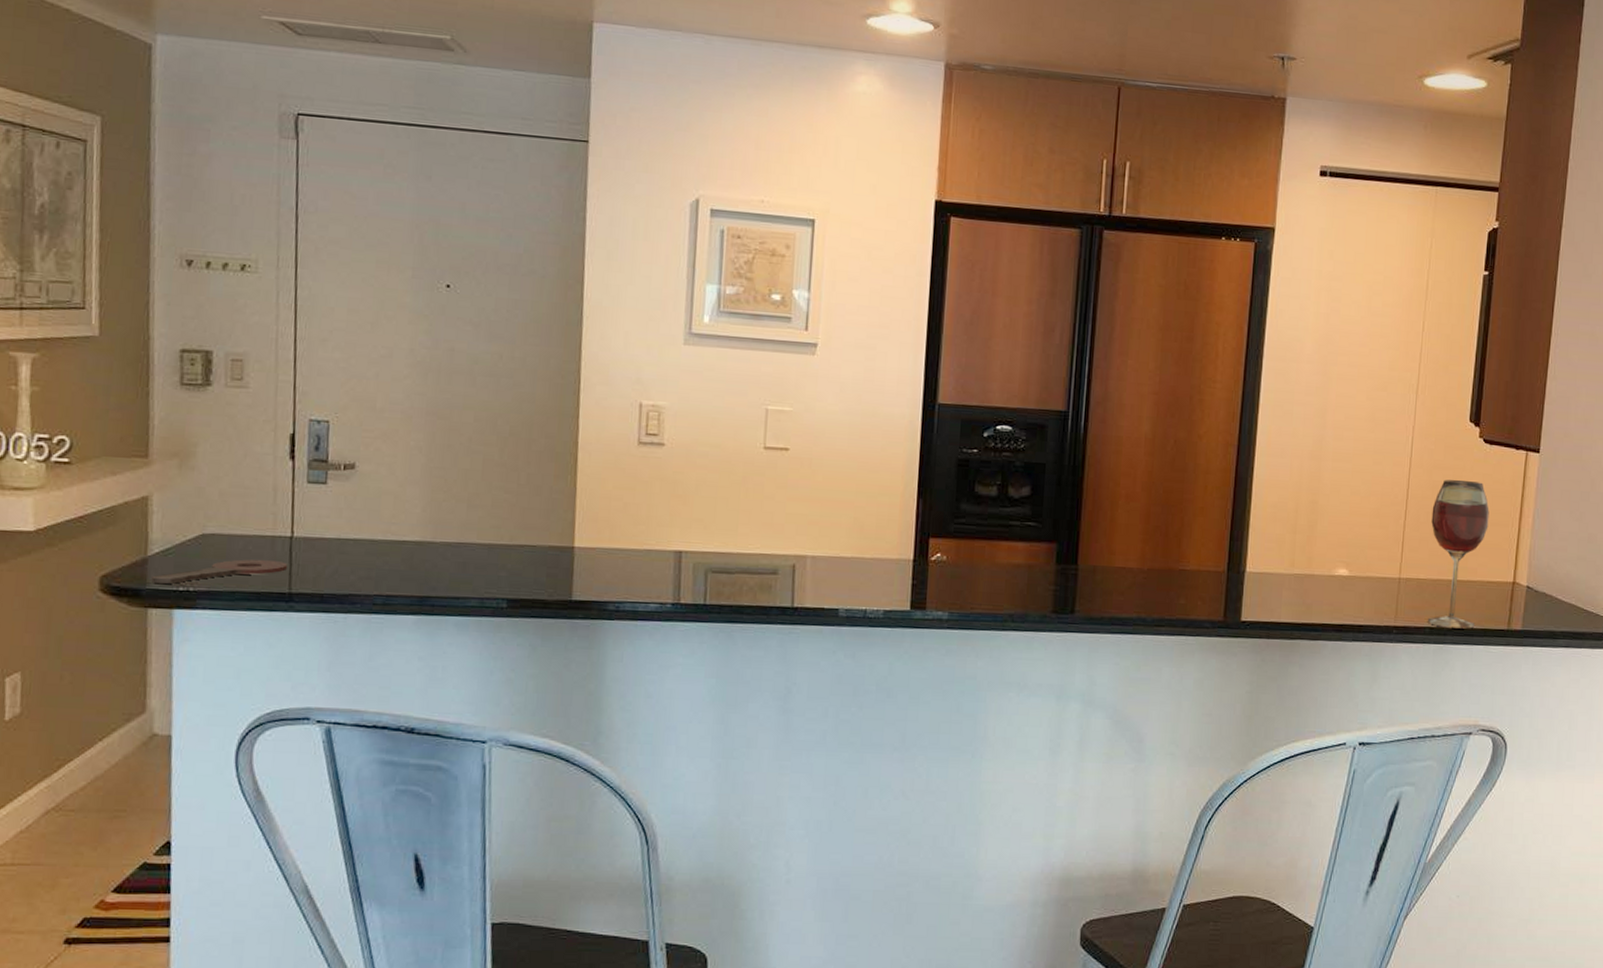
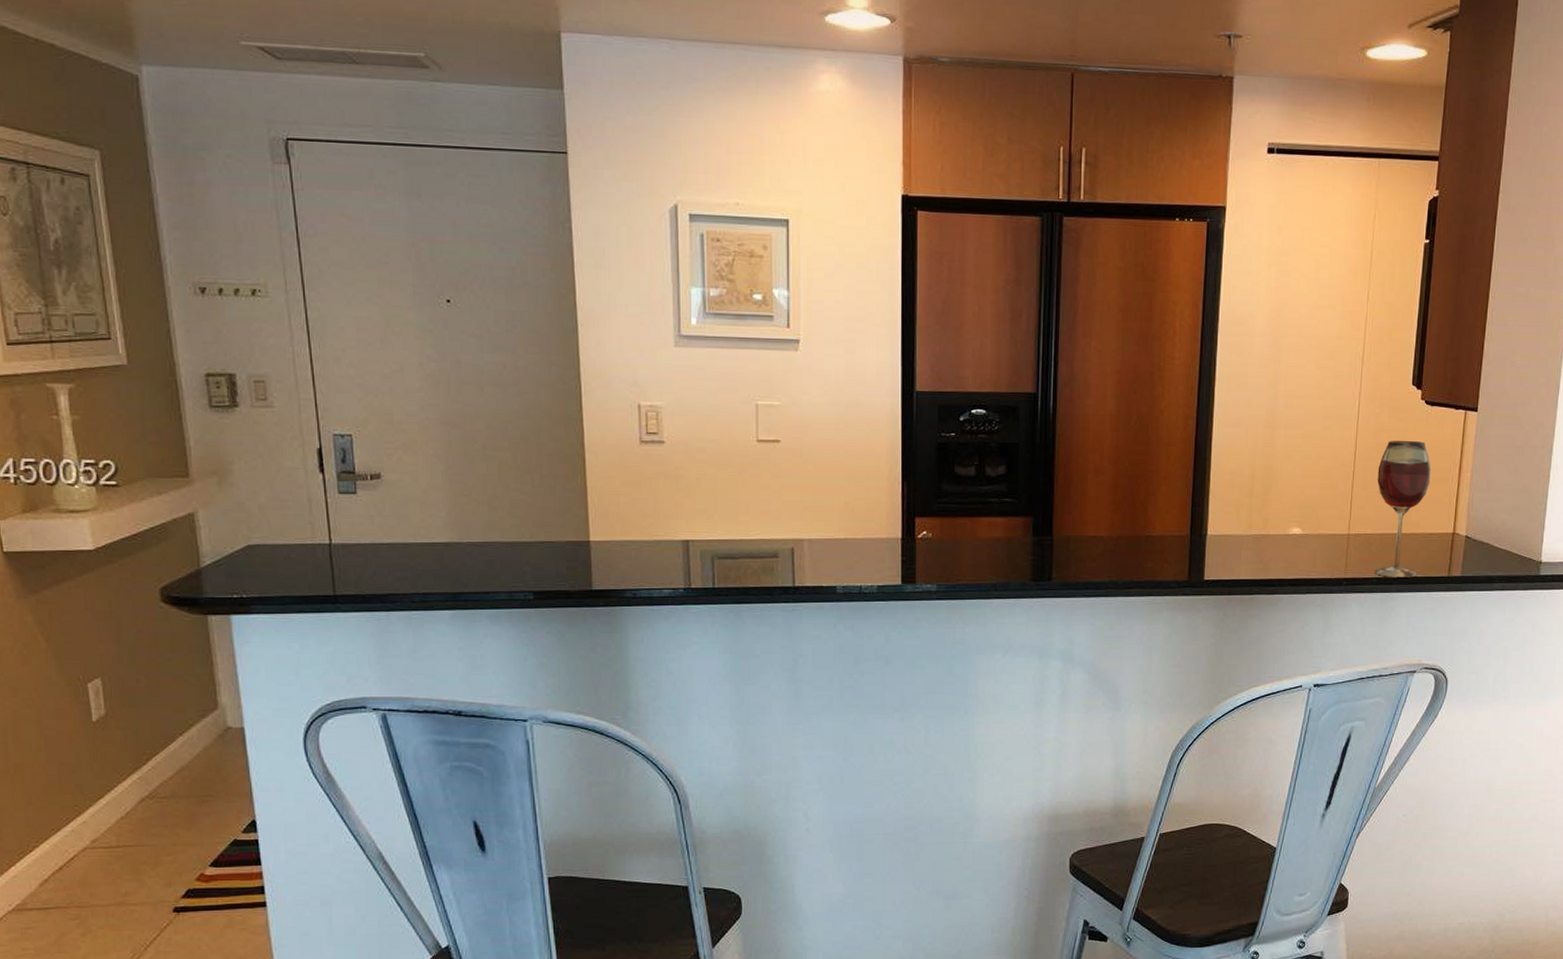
key: present [151,559,288,584] -> none [207,567,330,592]

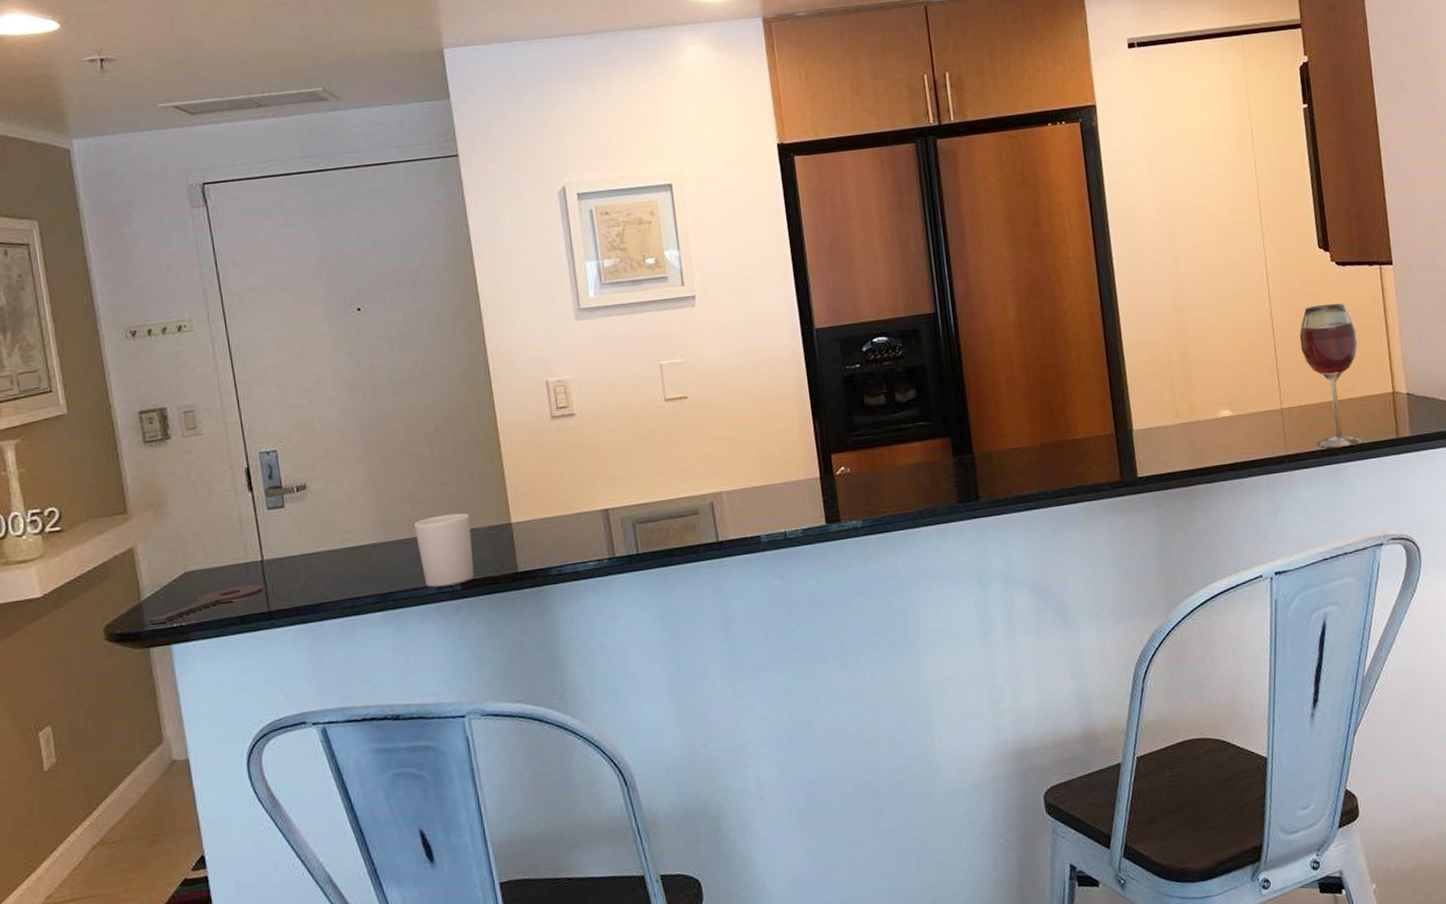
key: none [207,567,330,592] -> present [148,584,264,624]
mug: none [489,523,548,594] -> present [413,513,474,588]

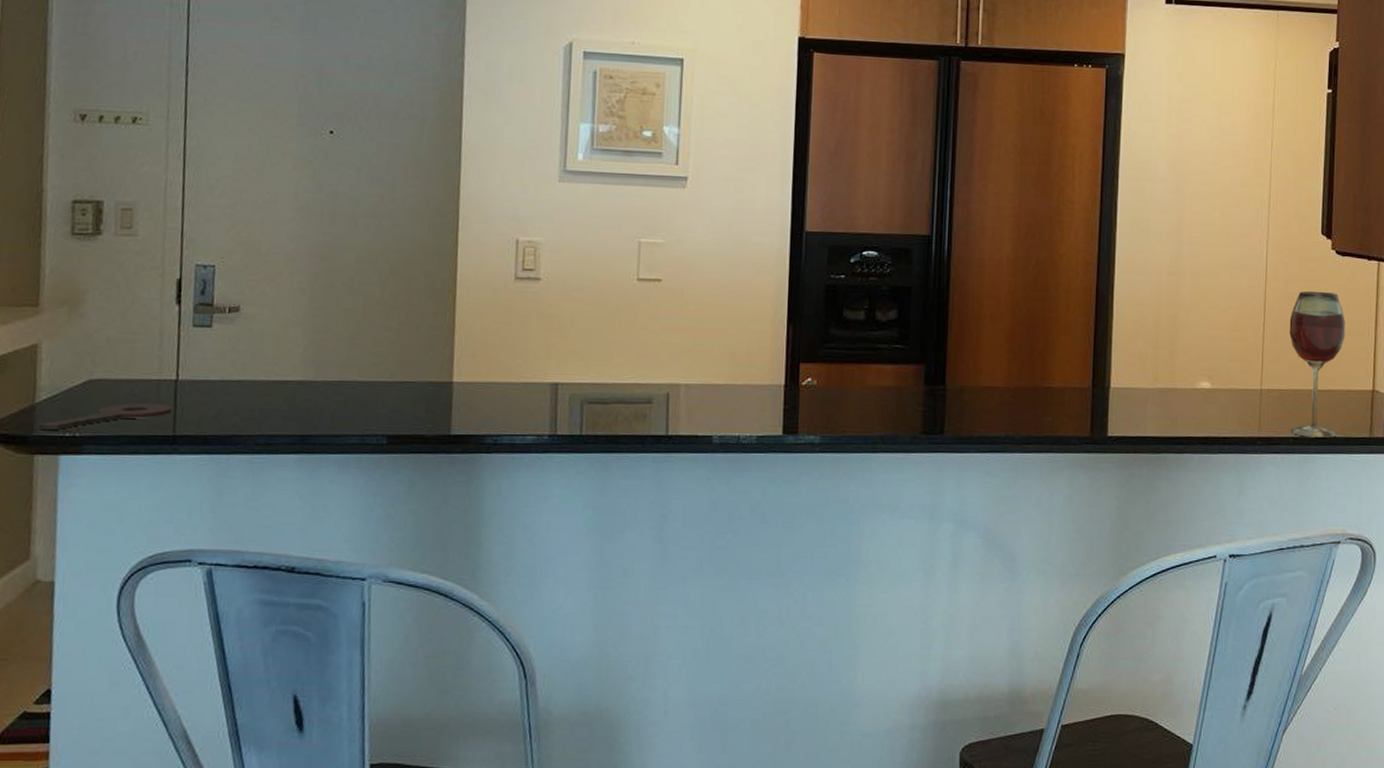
mug: present [413,513,474,588] -> none [347,362,410,438]

